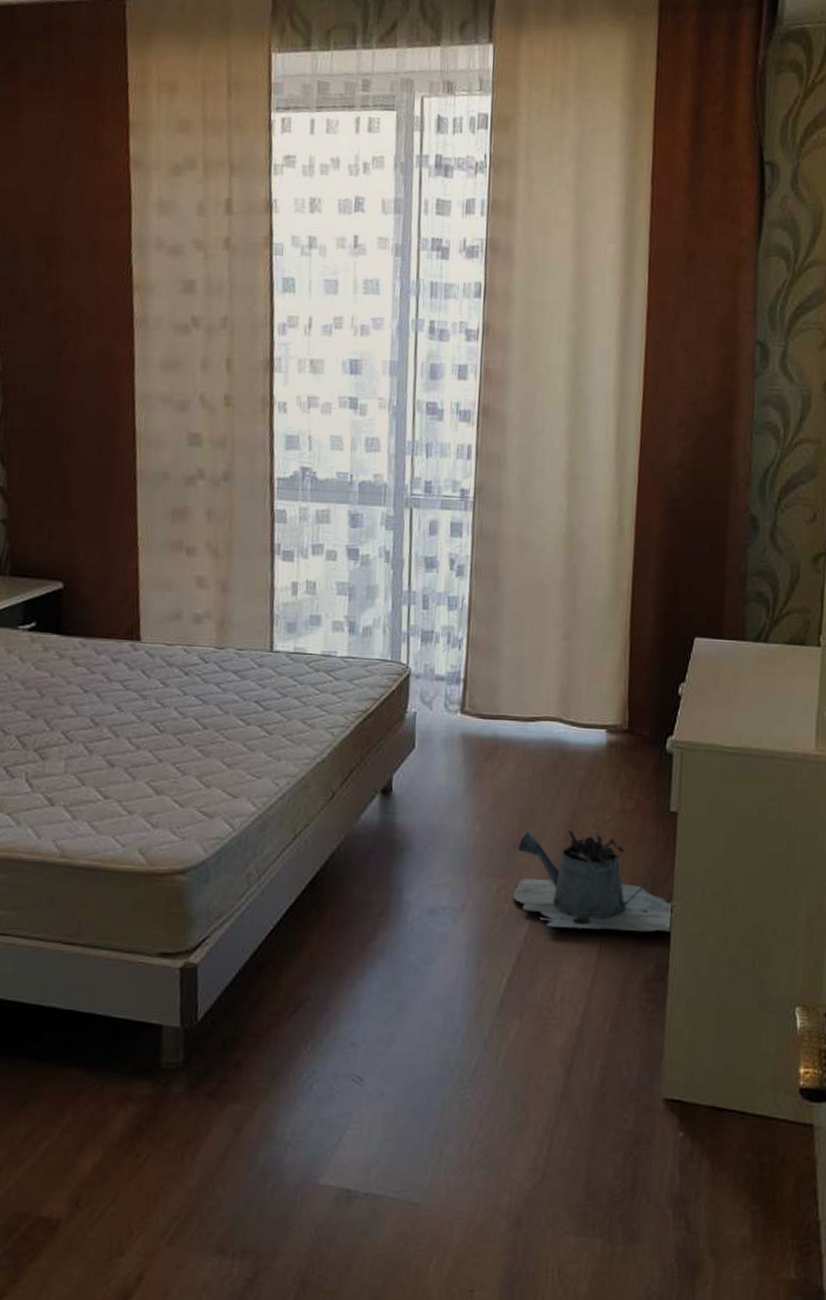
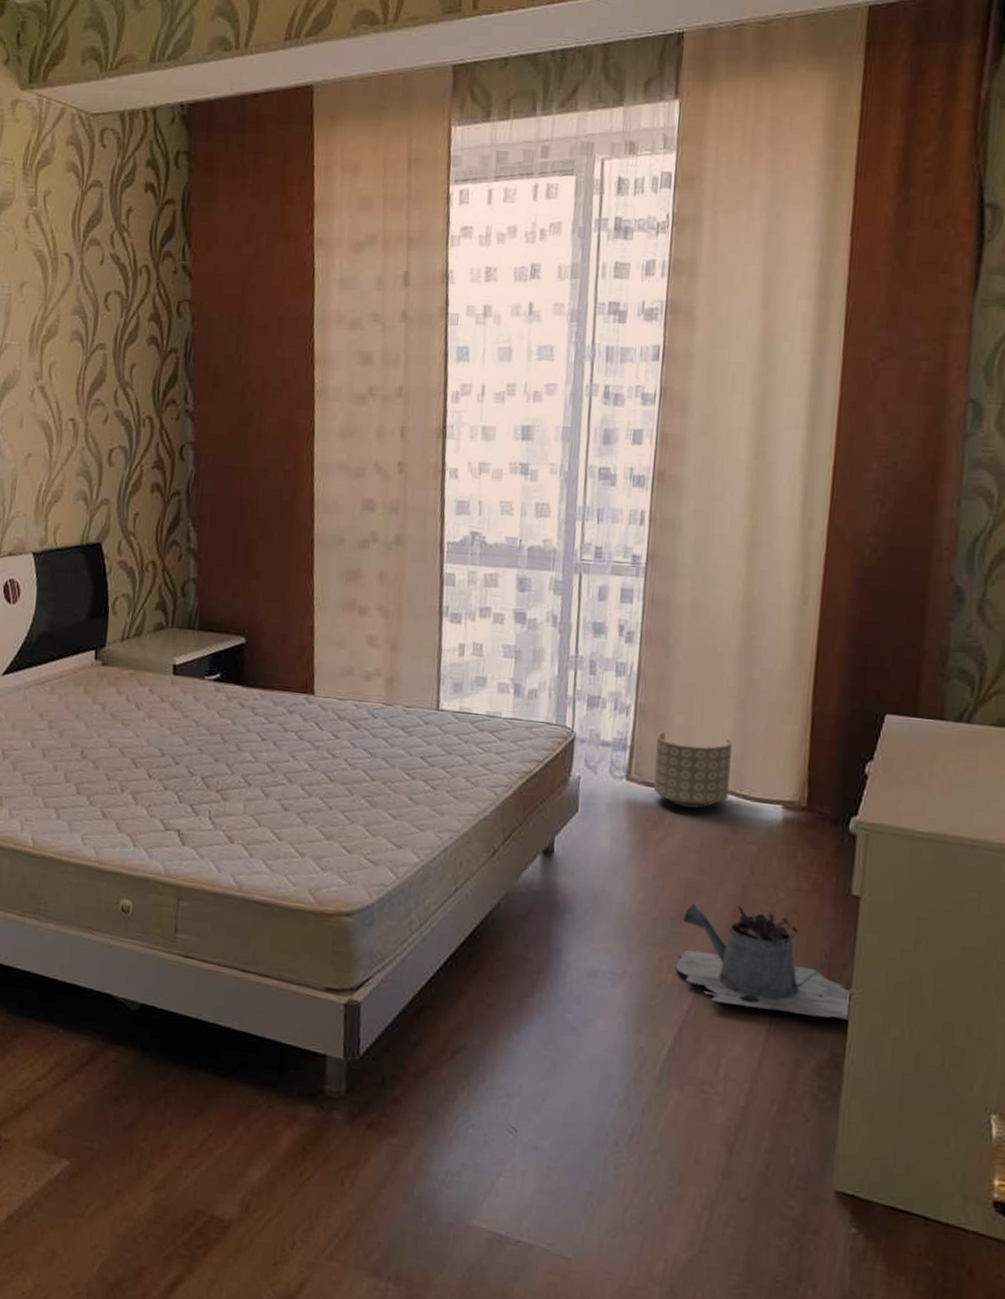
planter: none [486,662,559,738] -> present [653,730,732,809]

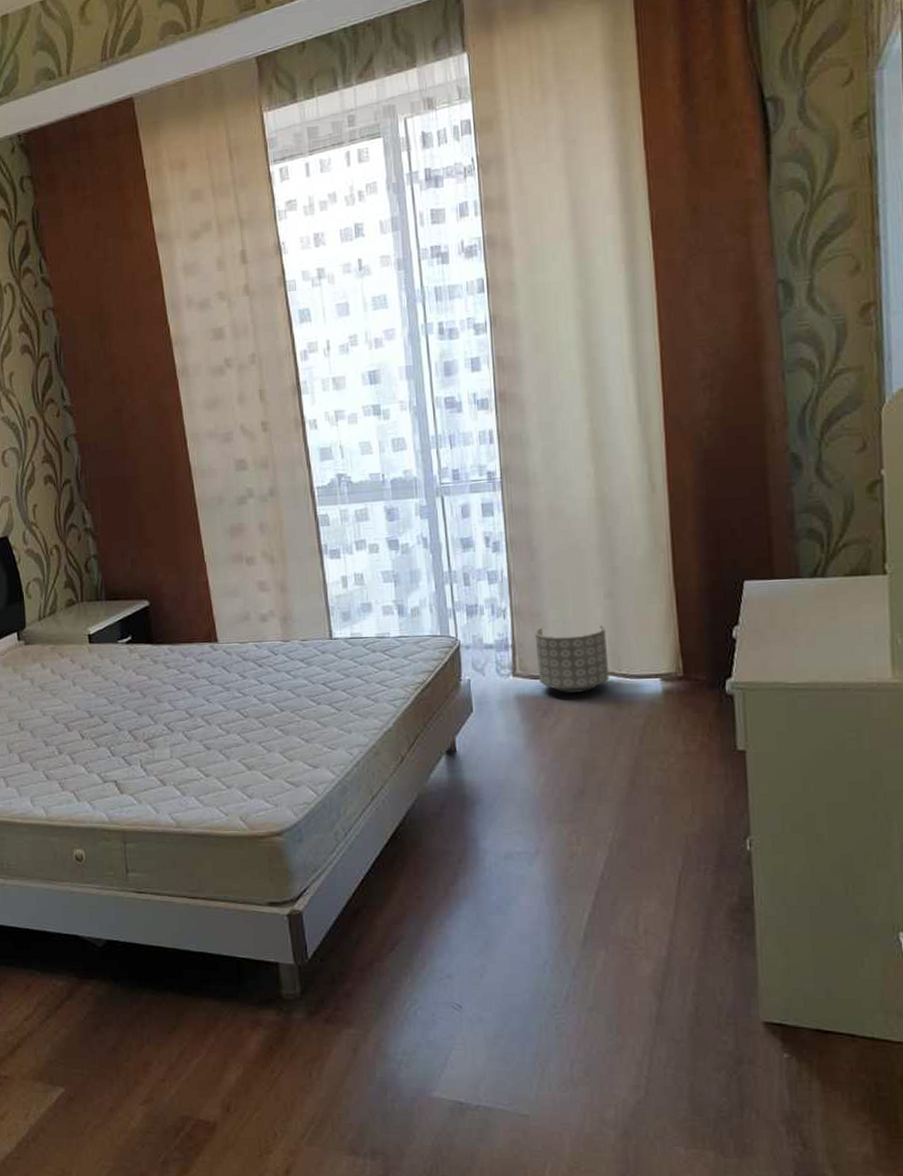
watering can: present [676,903,852,1020] -> none [584,774,753,866]

